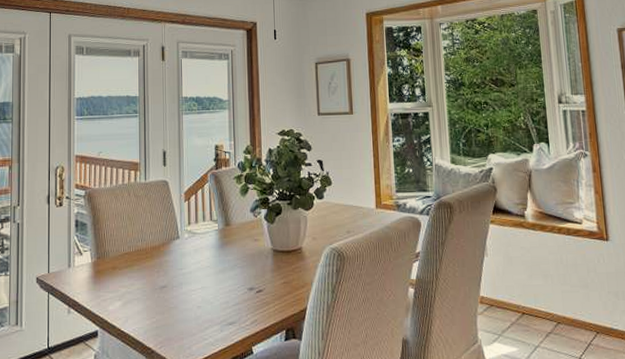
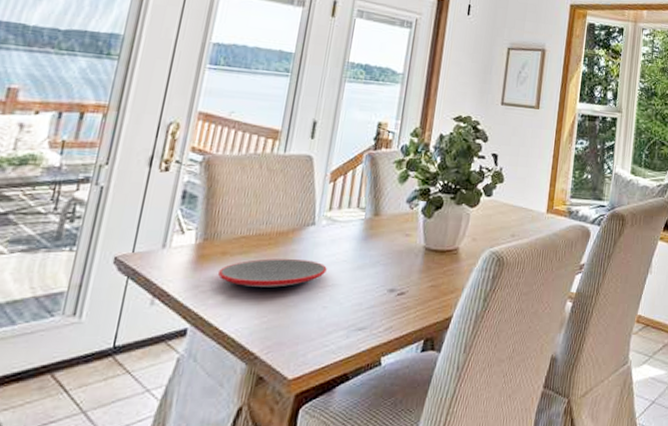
plate: none [112,268,195,294] -> present [217,258,327,287]

